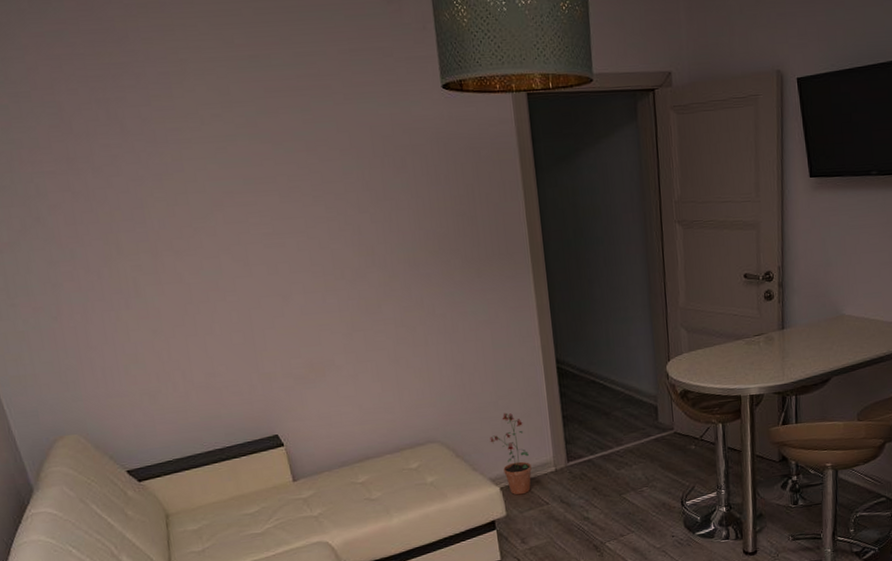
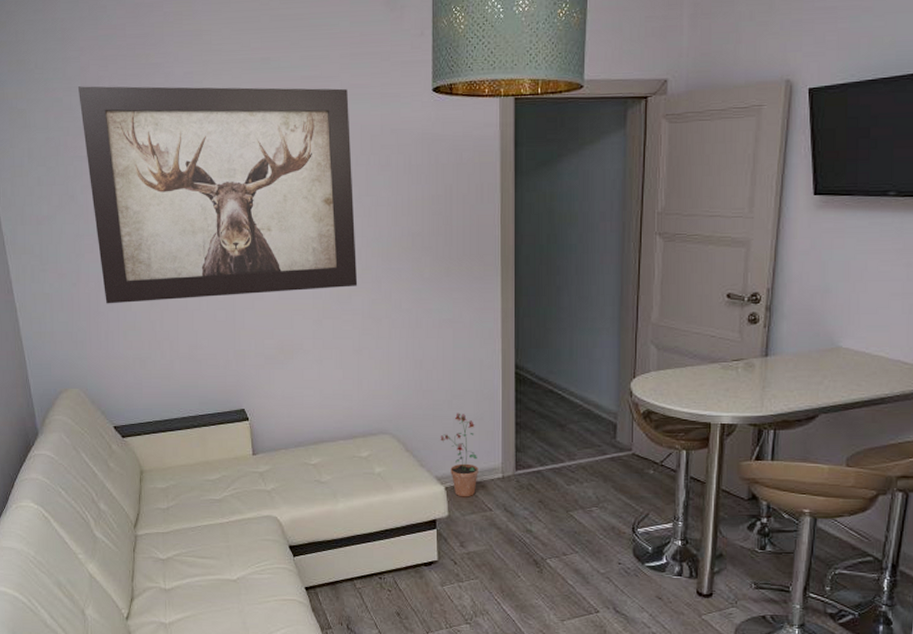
wall art: none [27,87,386,337] -> present [78,86,358,304]

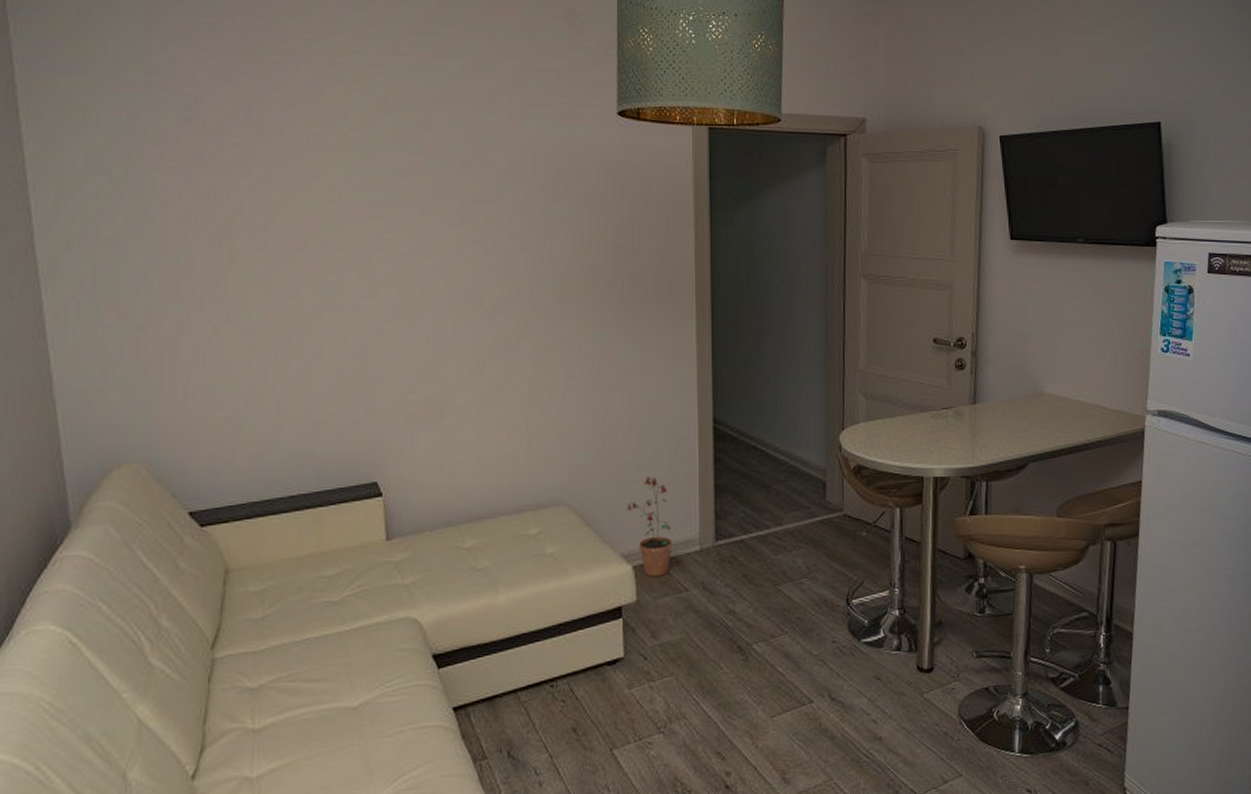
wall art: present [78,86,358,304] -> none [164,81,528,352]

